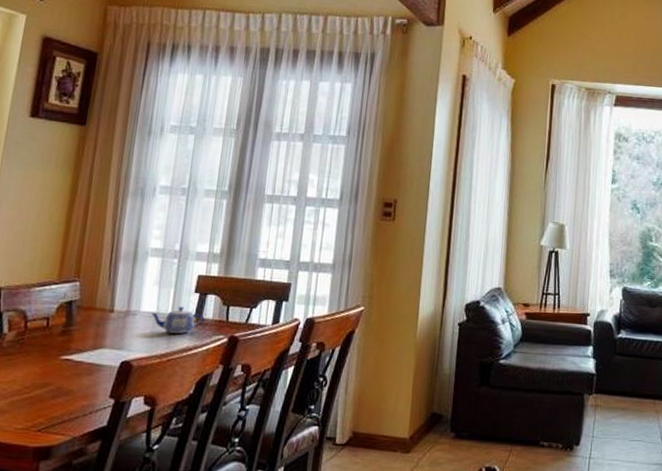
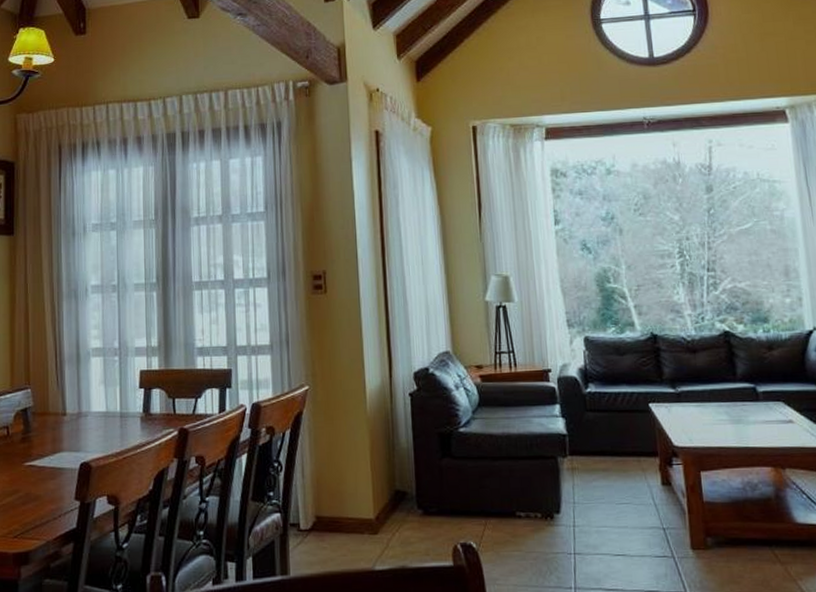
teapot: present [150,306,205,334] -> none [101,403,153,431]

